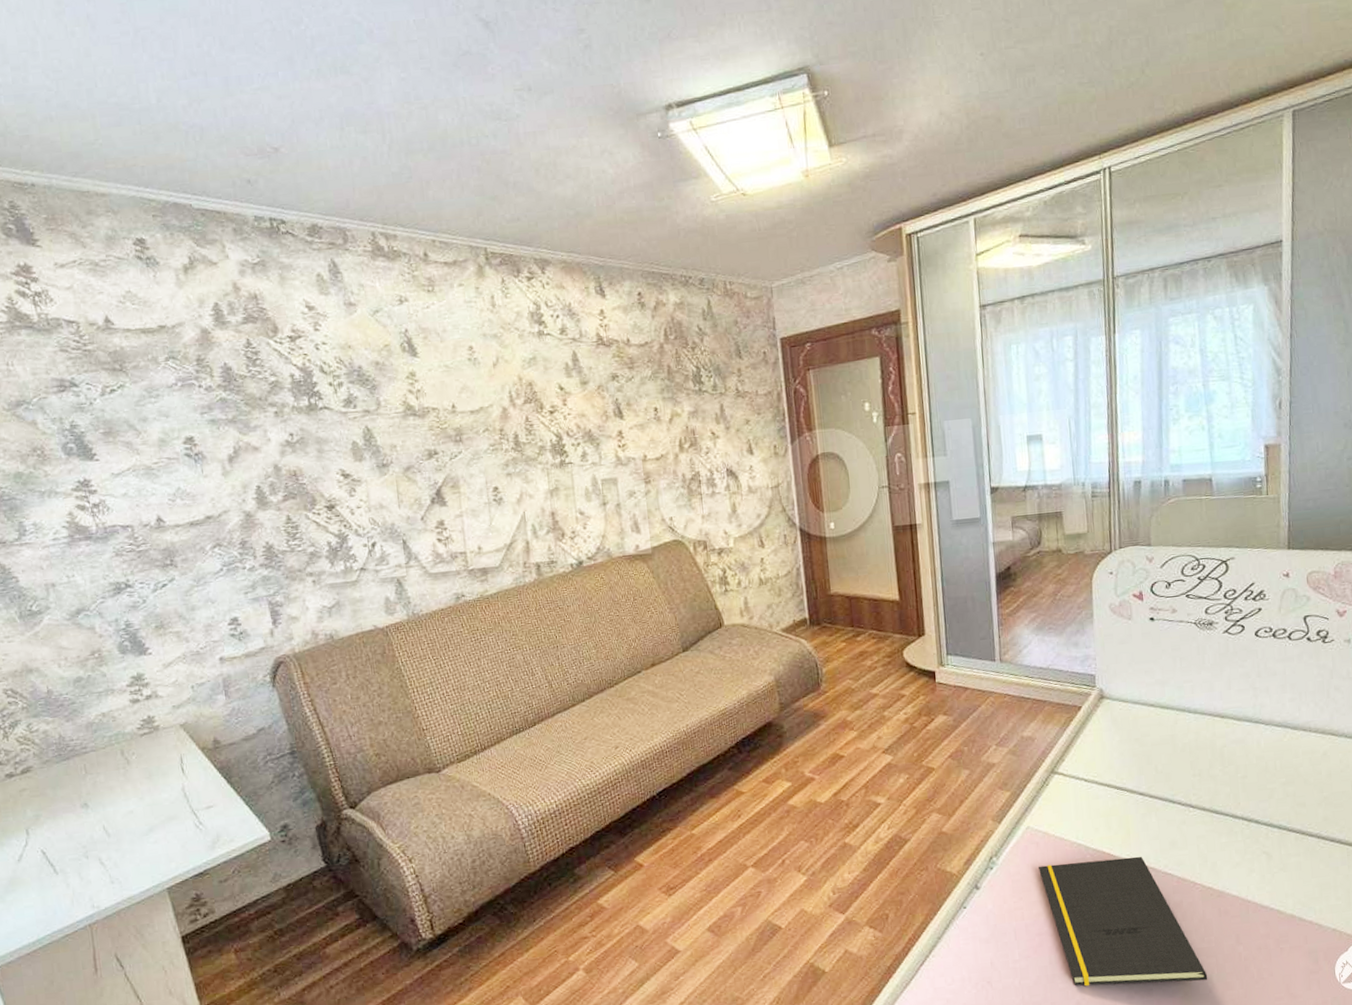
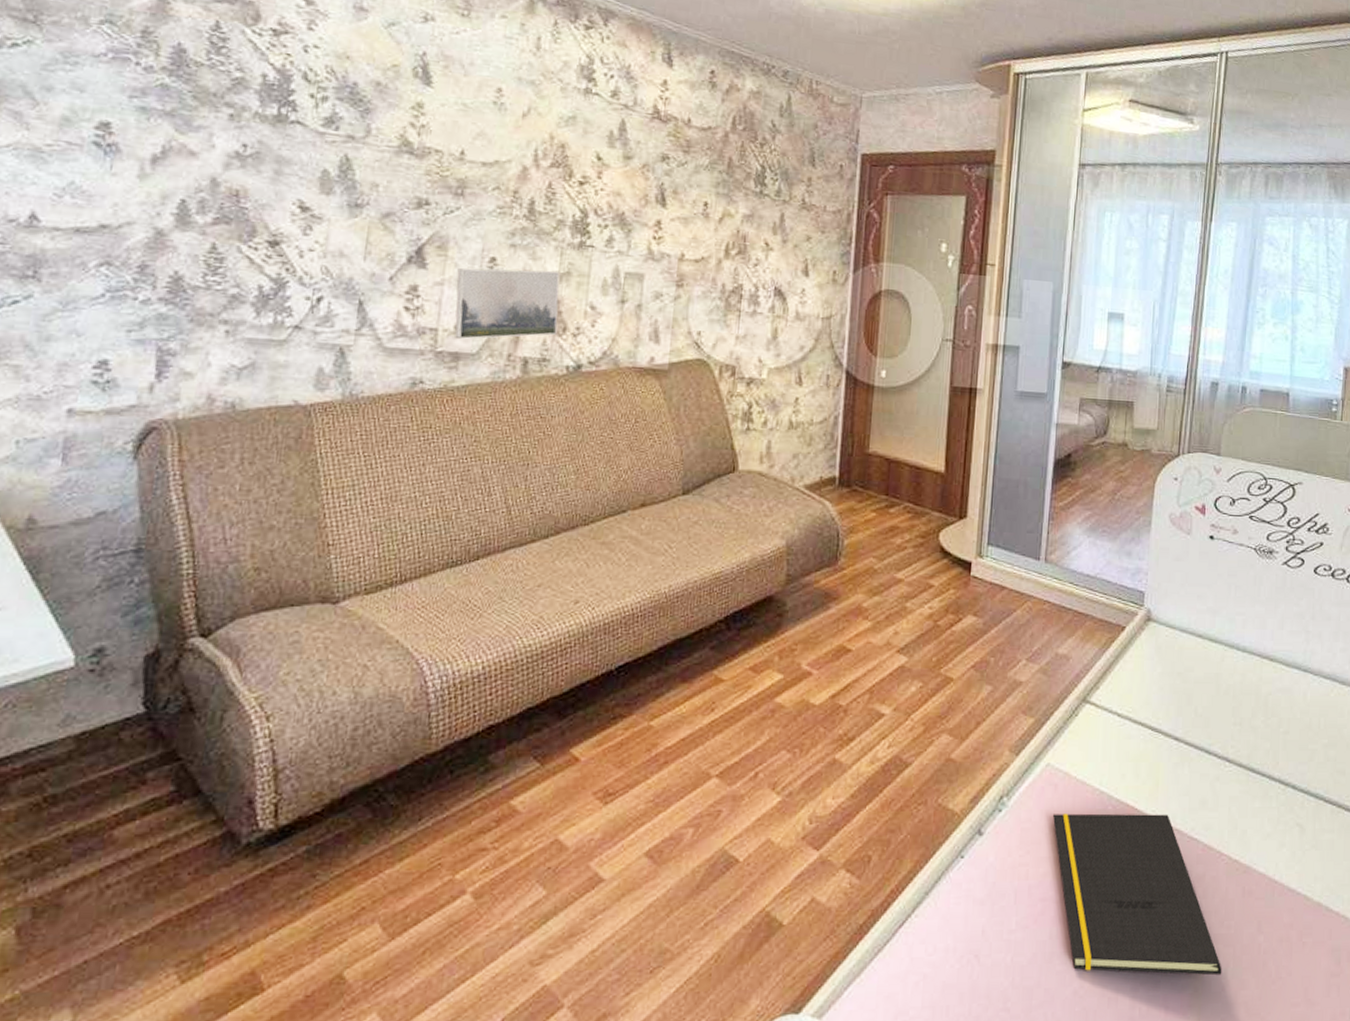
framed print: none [470,488,558,558] -> present [455,268,560,340]

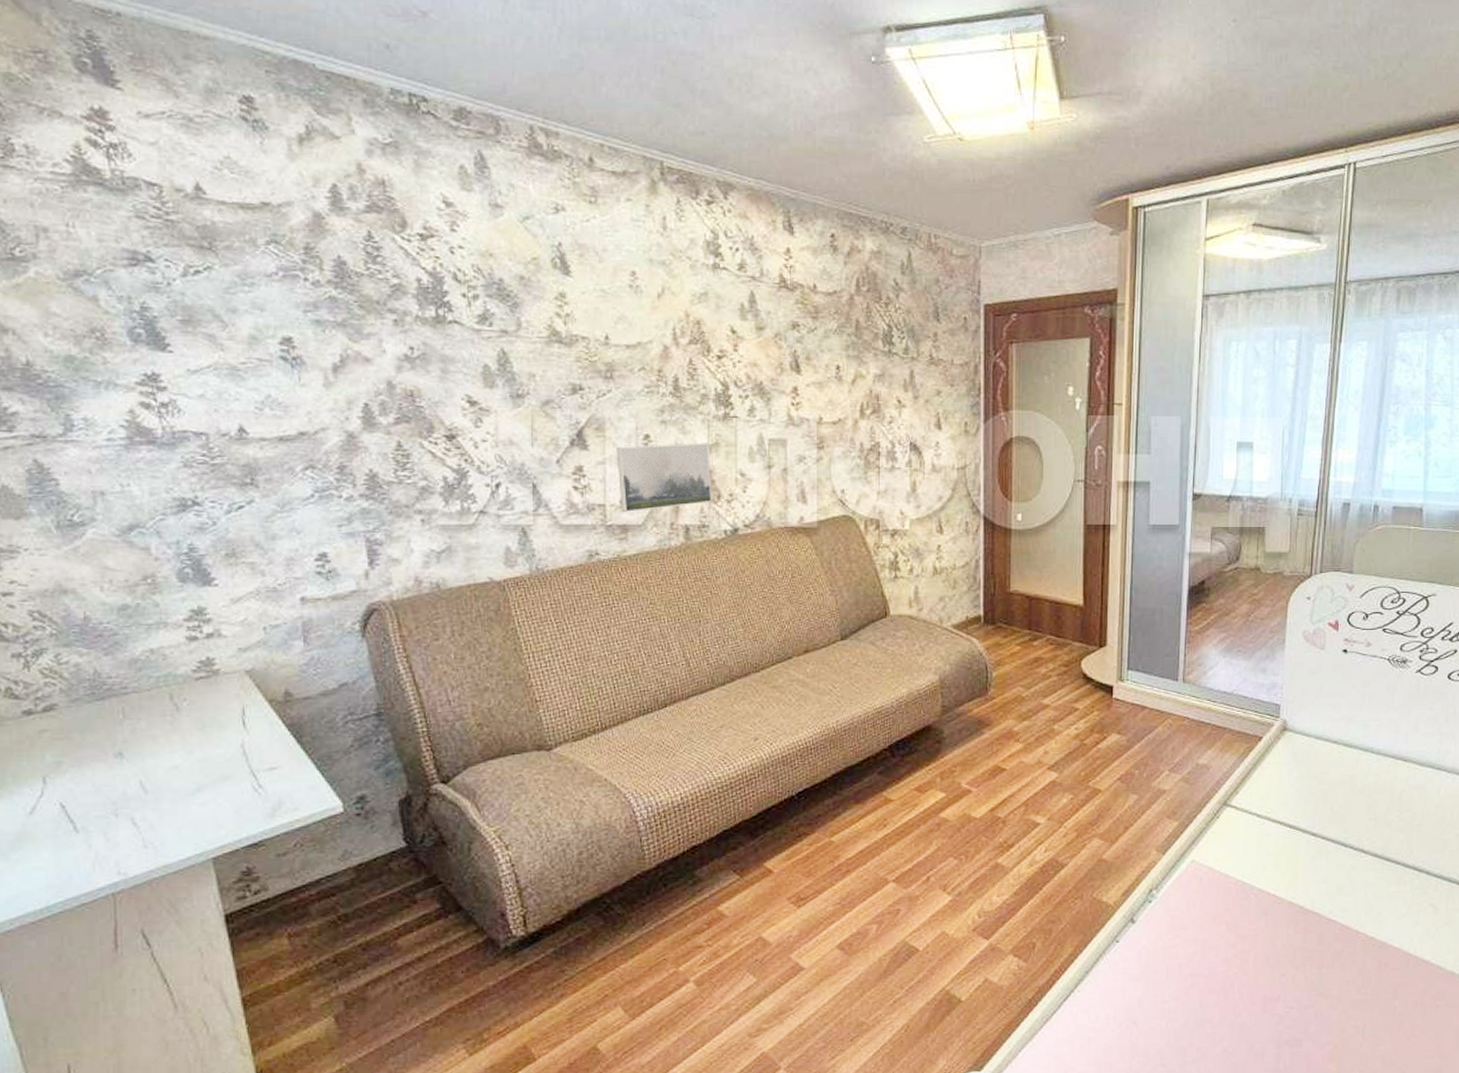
notepad: present [1052,813,1222,976] -> none [1198,900,1360,1035]

